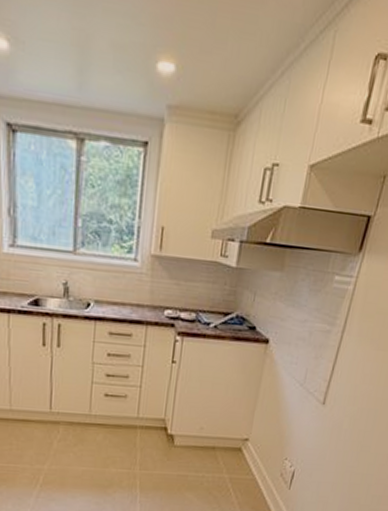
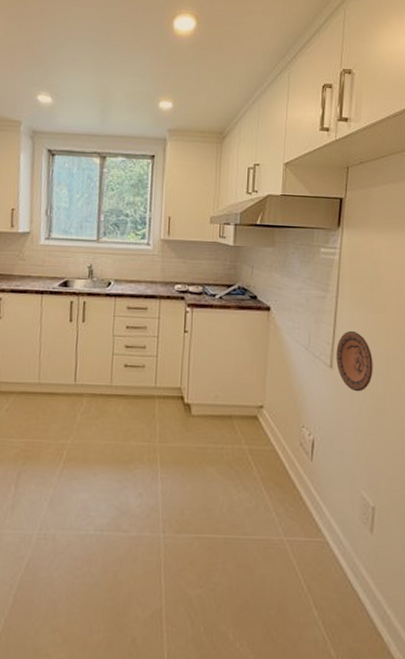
decorative plate: none [329,367,368,429] -> present [336,330,373,392]

